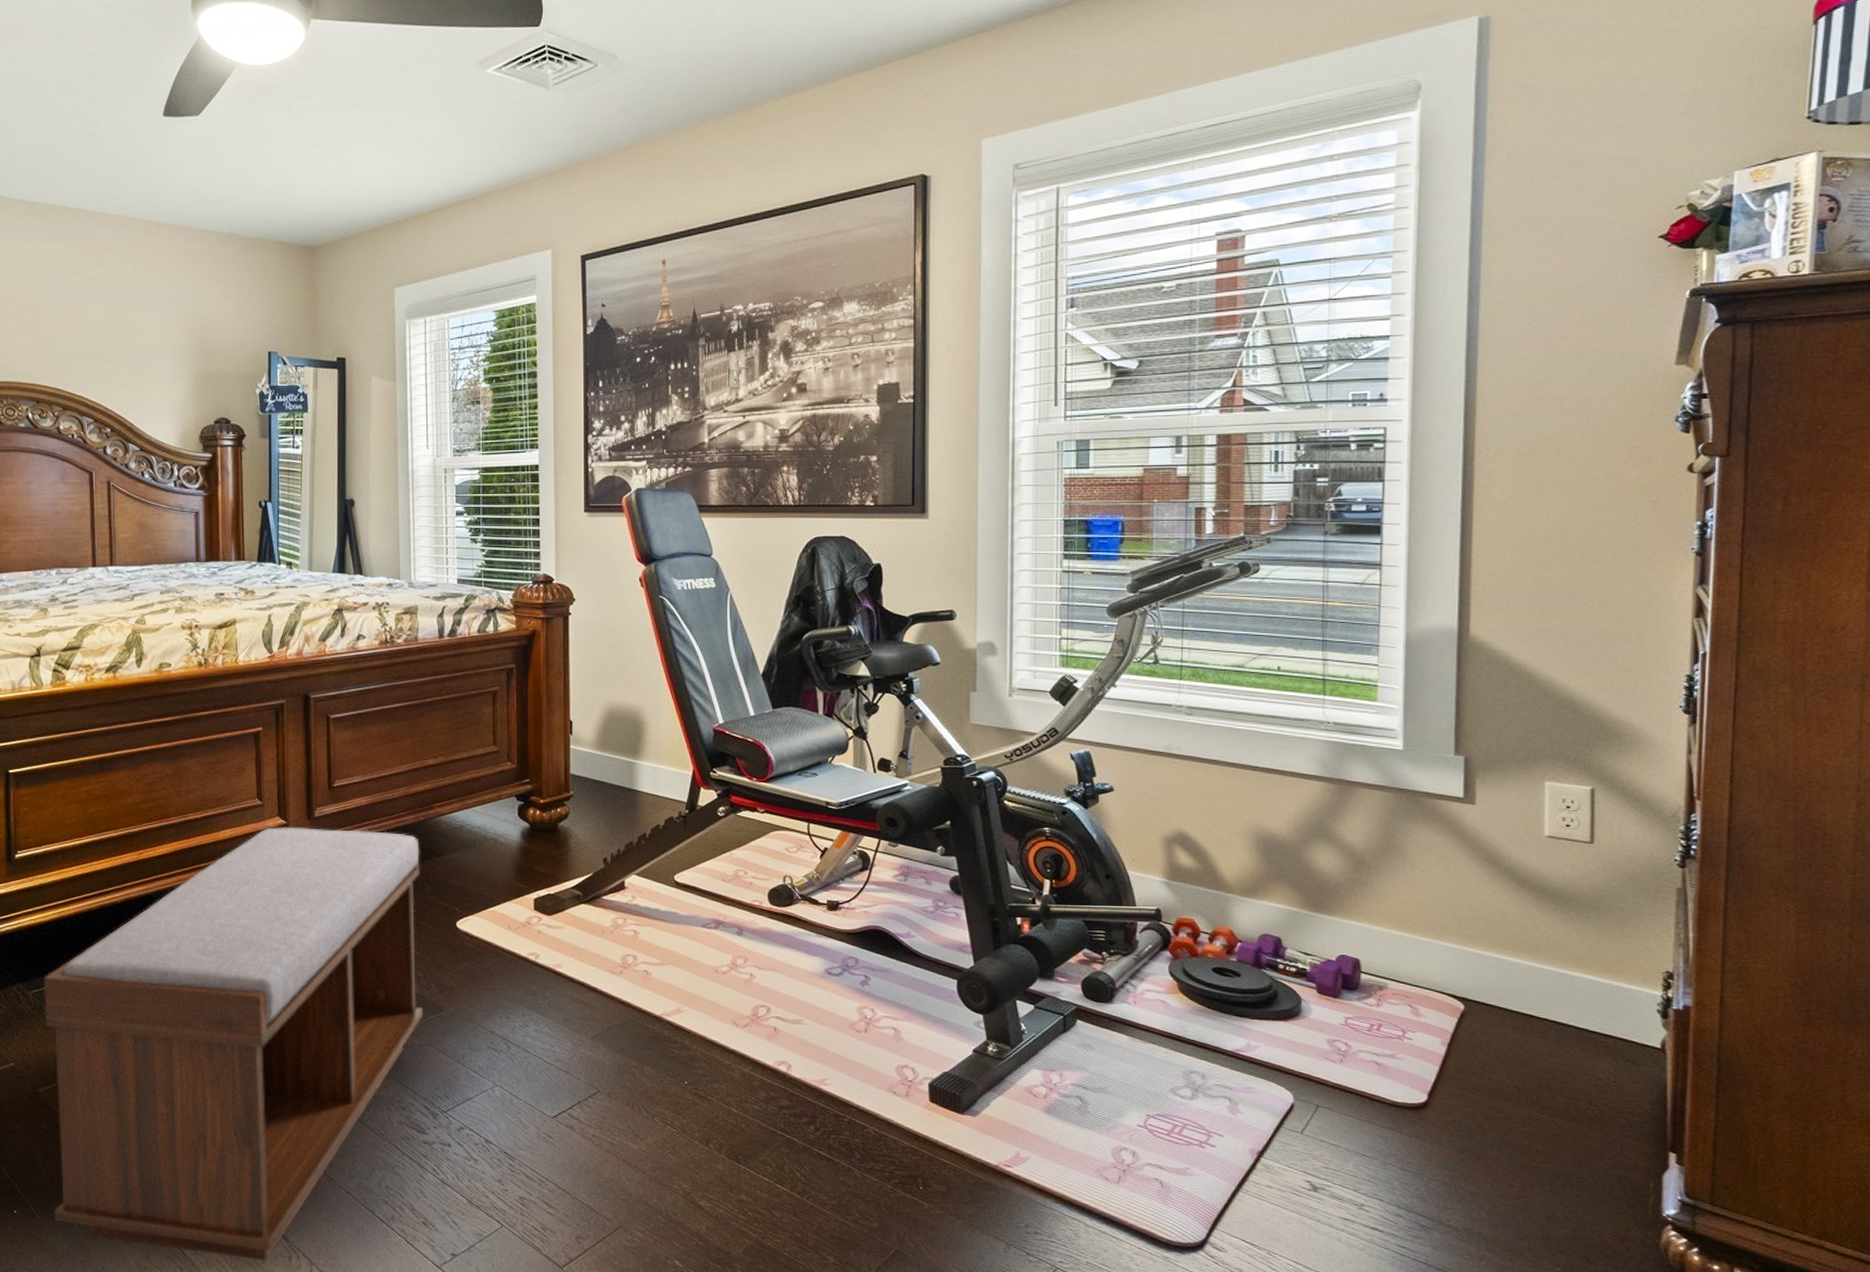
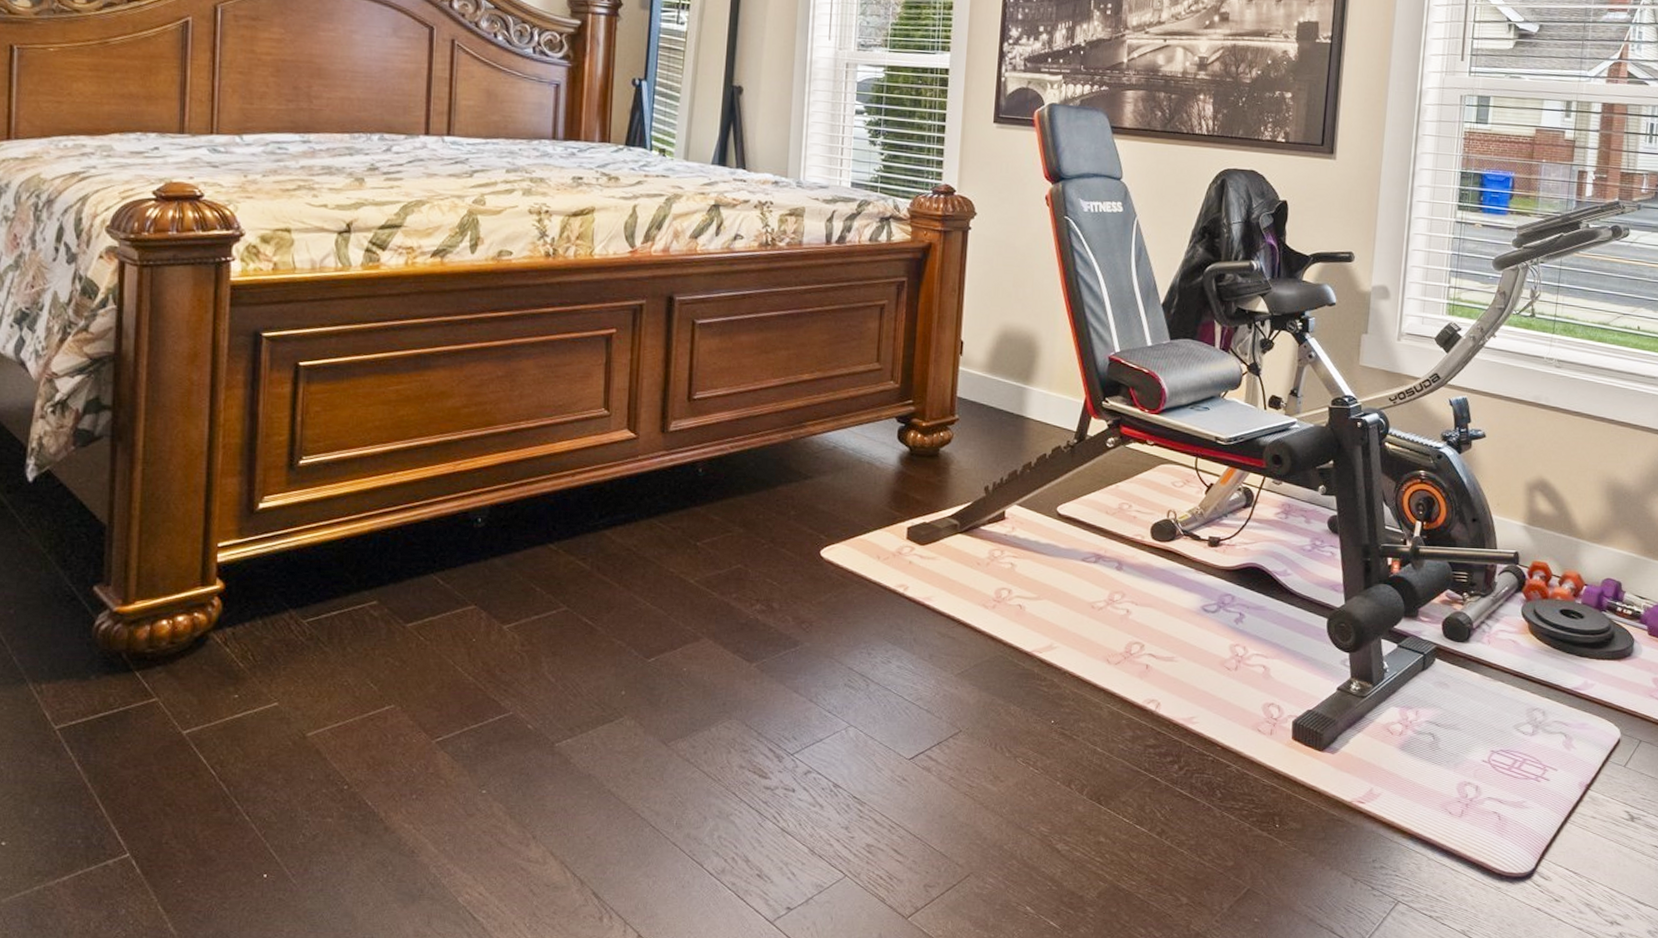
bench: present [43,826,424,1261] -> none [315,440,786,923]

